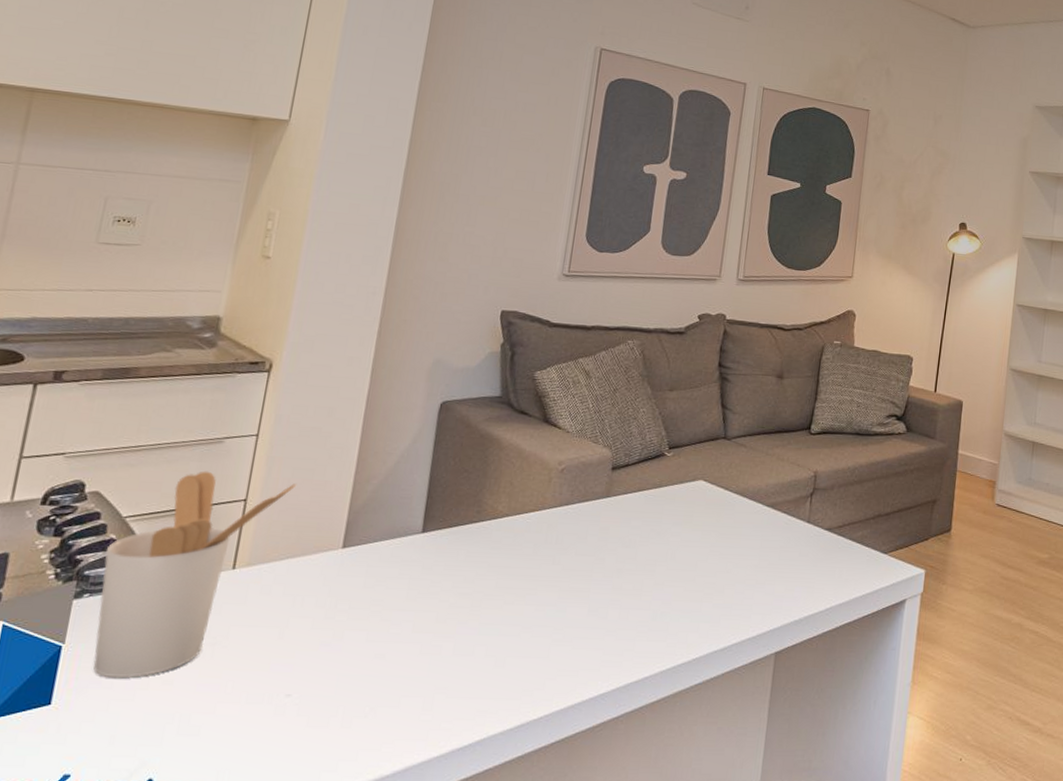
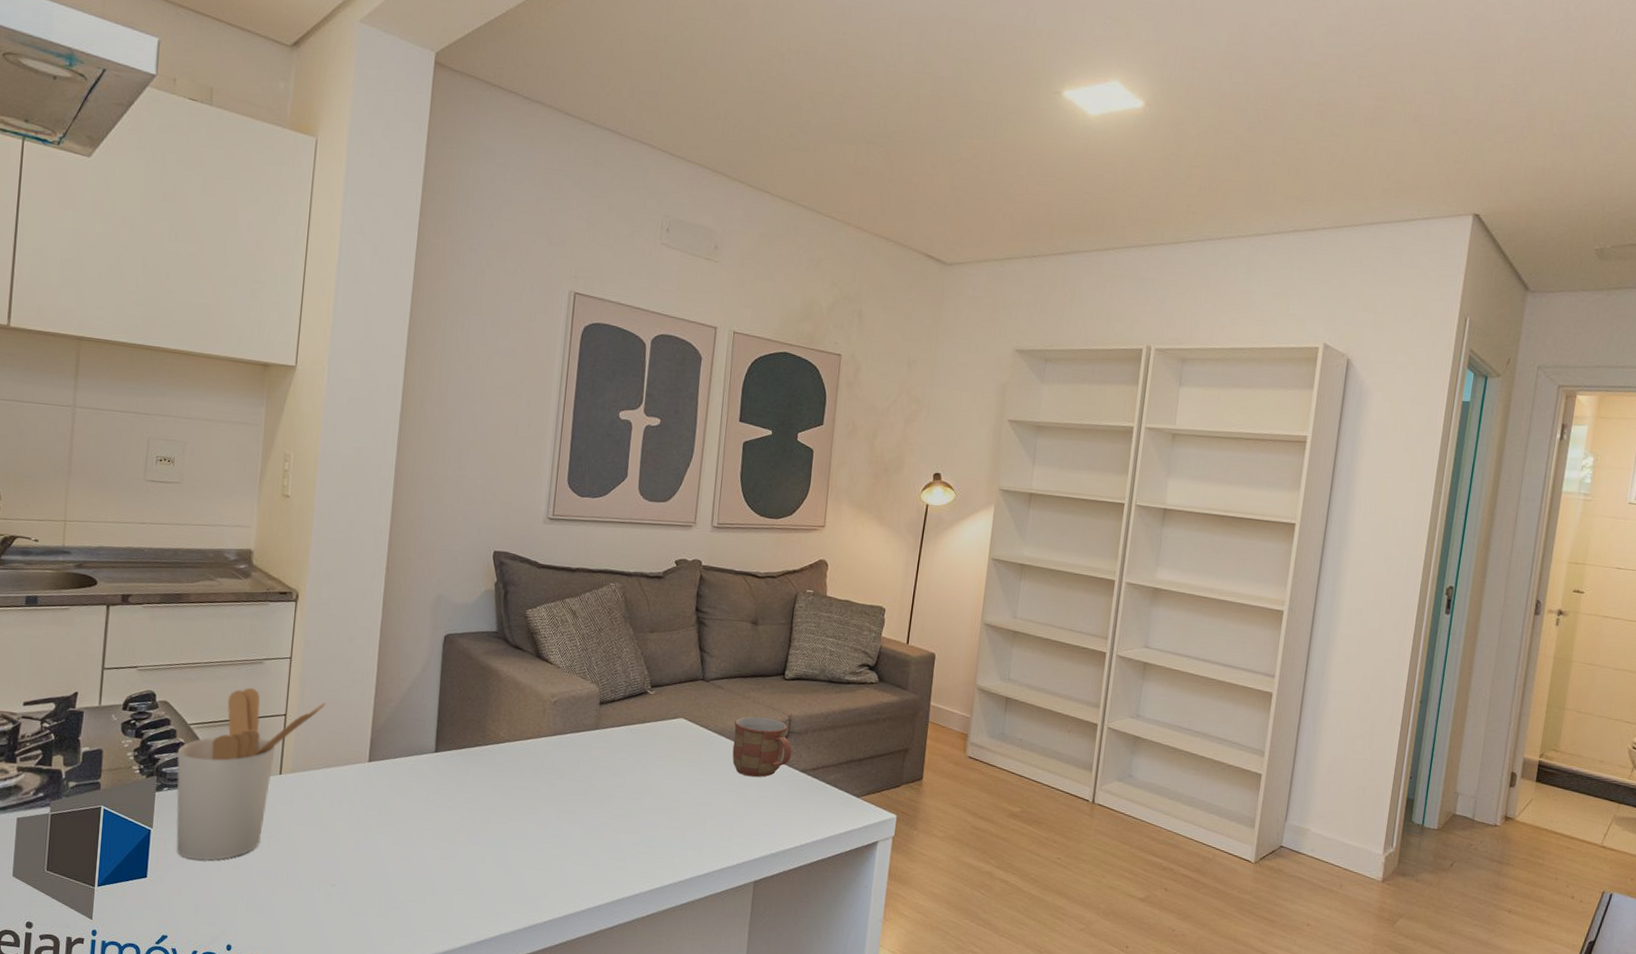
mug: none [754,474,818,539] -> present [732,716,792,777]

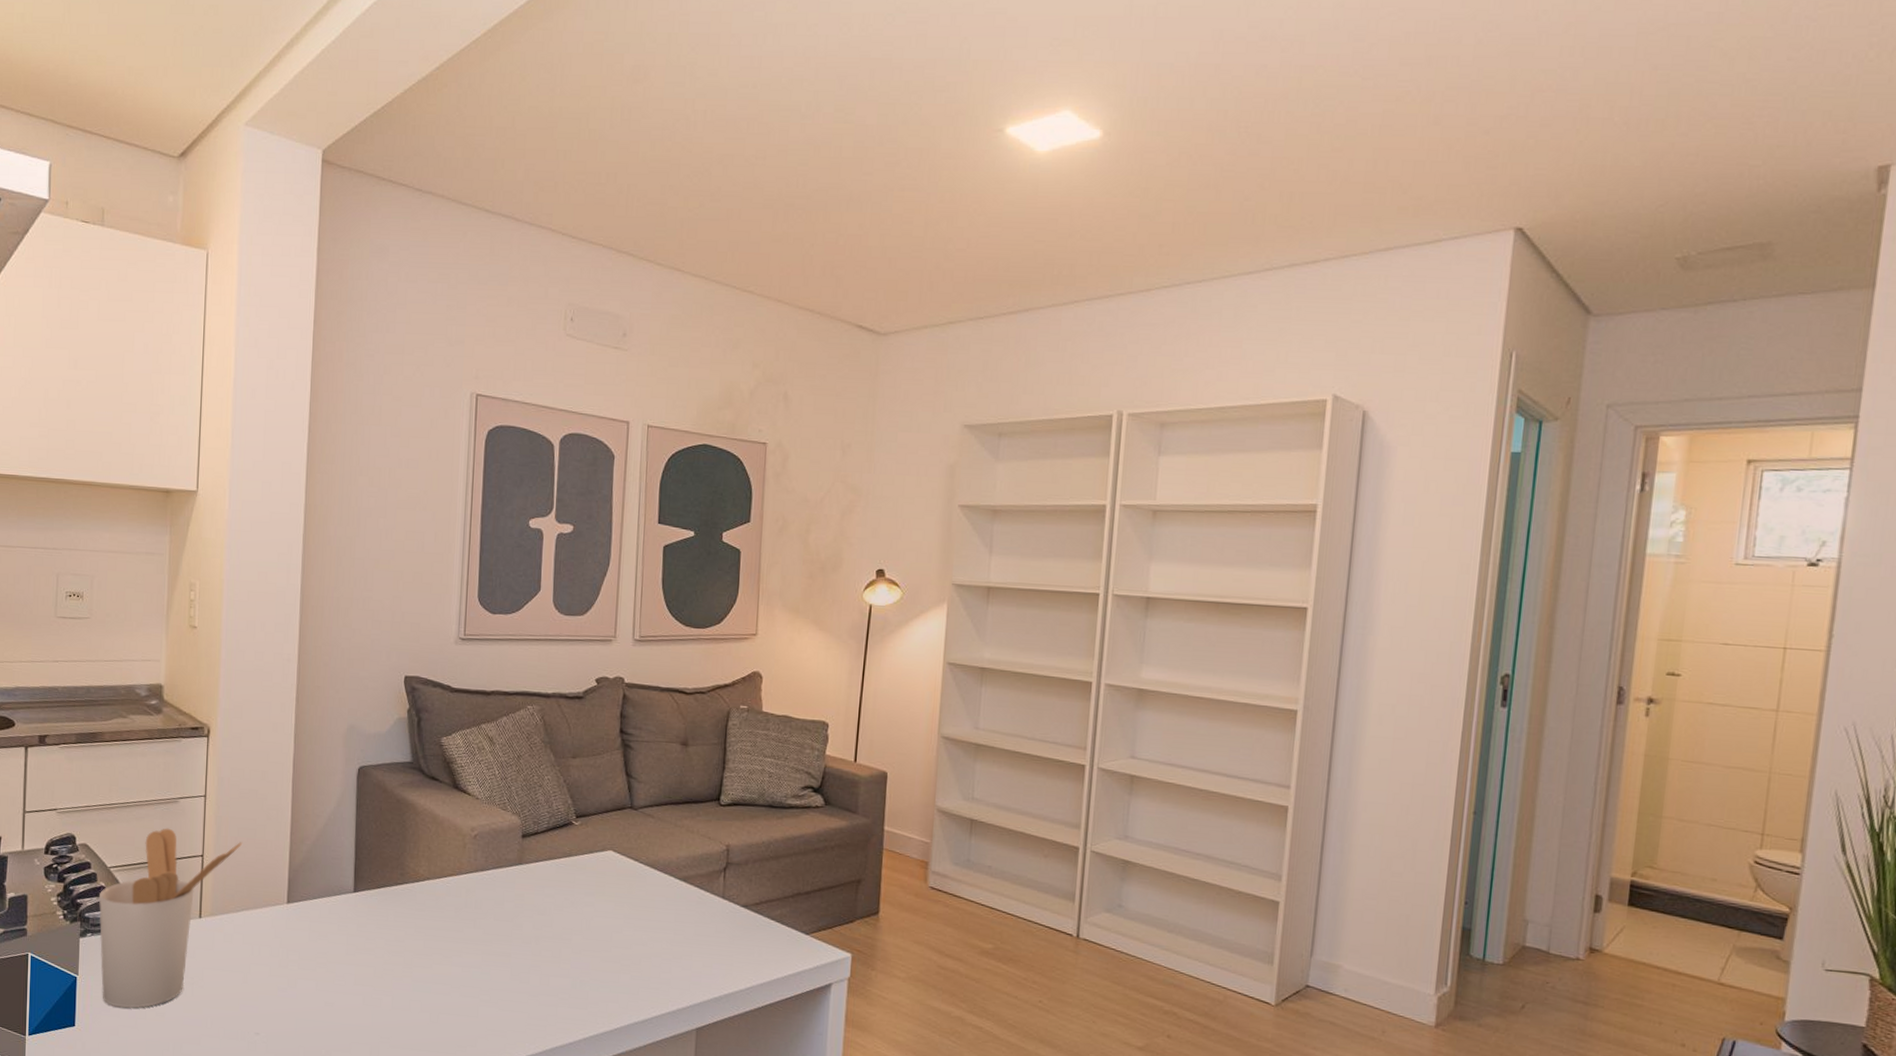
mug: present [732,716,792,777] -> none [666,846,732,914]

